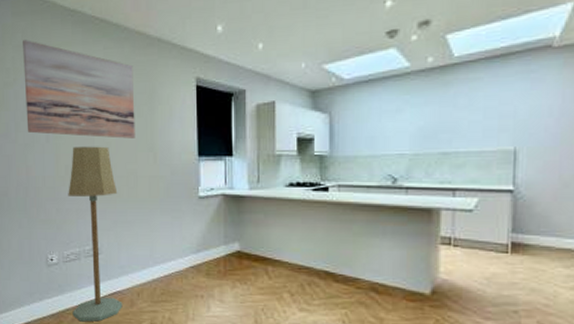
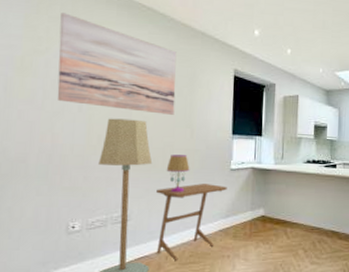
side table: none [124,214,196,298] -> present [156,184,227,261]
table lamp: none [131,183,156,225] -> present [166,154,190,193]

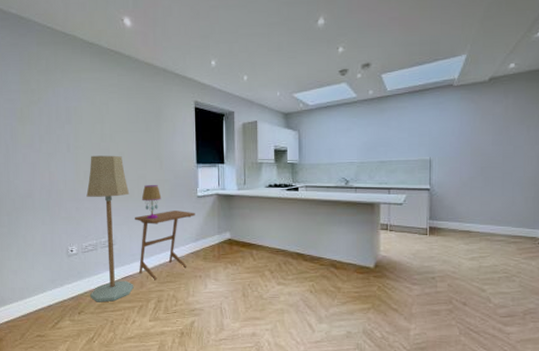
wall art: present [57,13,177,115] -> none [47,66,145,149]

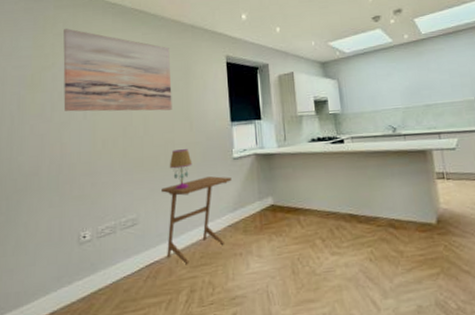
wall art: none [47,66,145,149] -> present [63,28,172,112]
floor lamp: present [86,155,134,303] -> none [104,119,161,301]

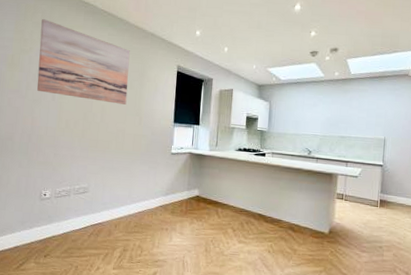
side table: present [161,176,232,264] -> none [108,164,168,229]
table lamp: present [169,149,193,191] -> none [118,138,138,172]

